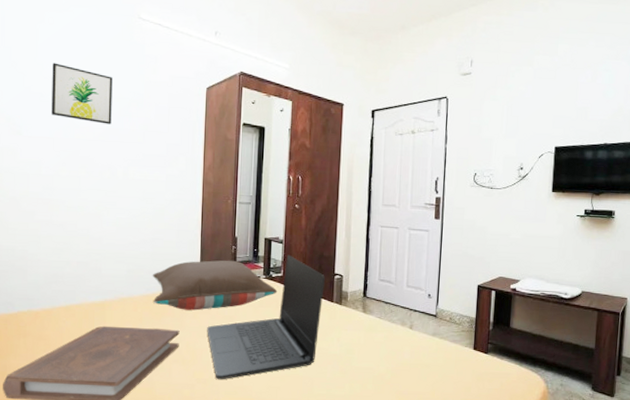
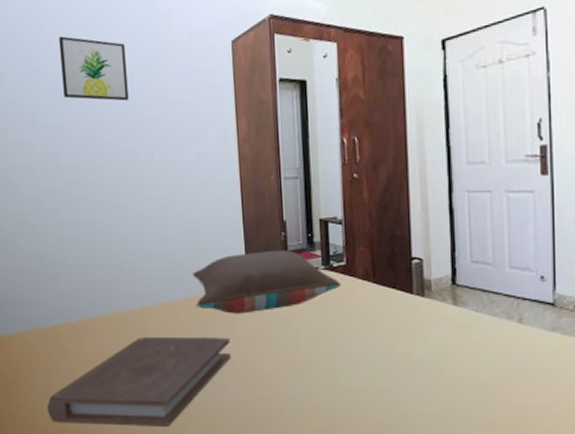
laptop: present [207,254,325,380] -> none [261,237,400,396]

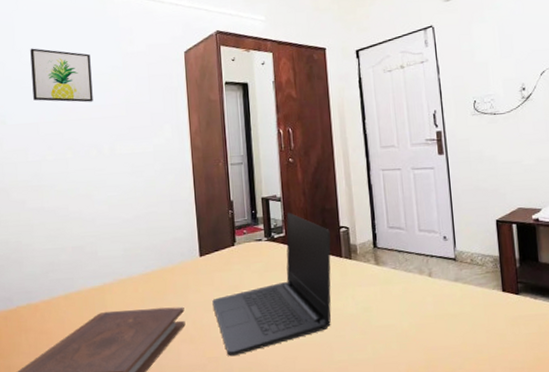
pillow: present [192,249,342,314] -> none [149,225,282,285]
laptop: none [261,237,400,396] -> present [212,212,331,357]

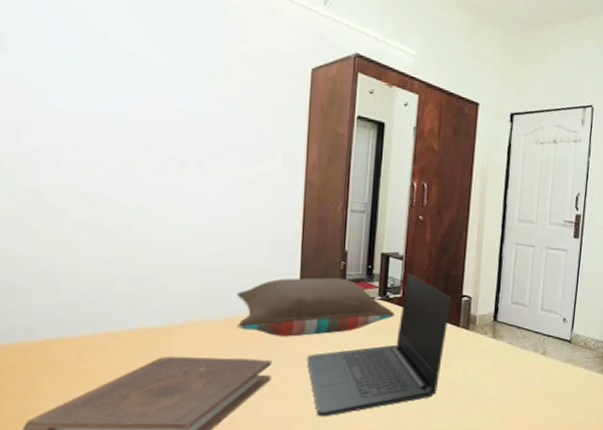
wall art: present [30,48,93,103] -> none [93,14,183,104]
pillow: none [149,225,282,285] -> present [236,277,395,337]

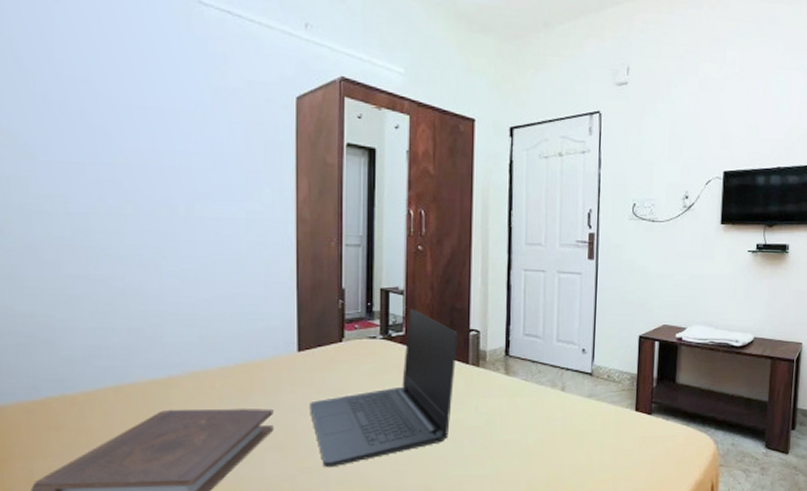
pillow: present [236,277,395,337] -> none [233,318,399,384]

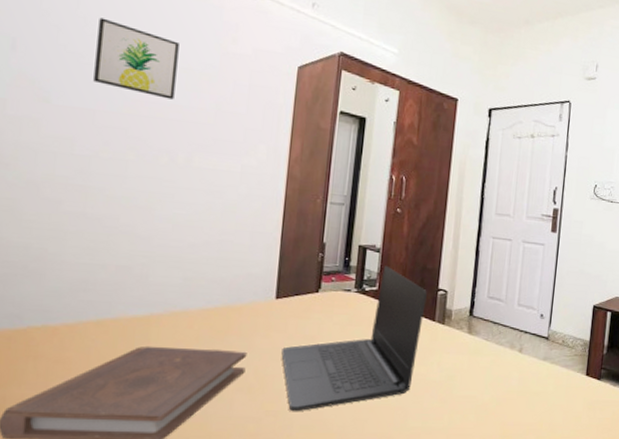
wall art: none [76,60,167,145] -> present [93,17,179,100]

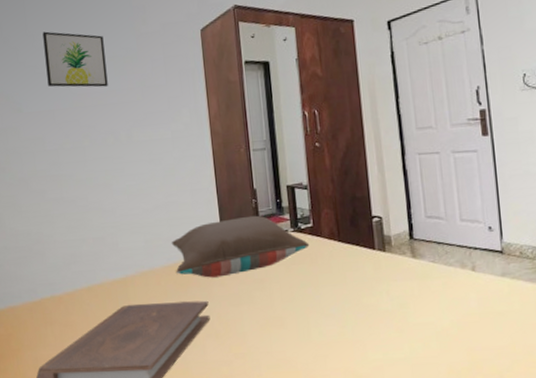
pillow: none [215,269,371,329] -> present [171,215,310,278]
laptop: present [281,265,427,412] -> none [237,201,364,353]

